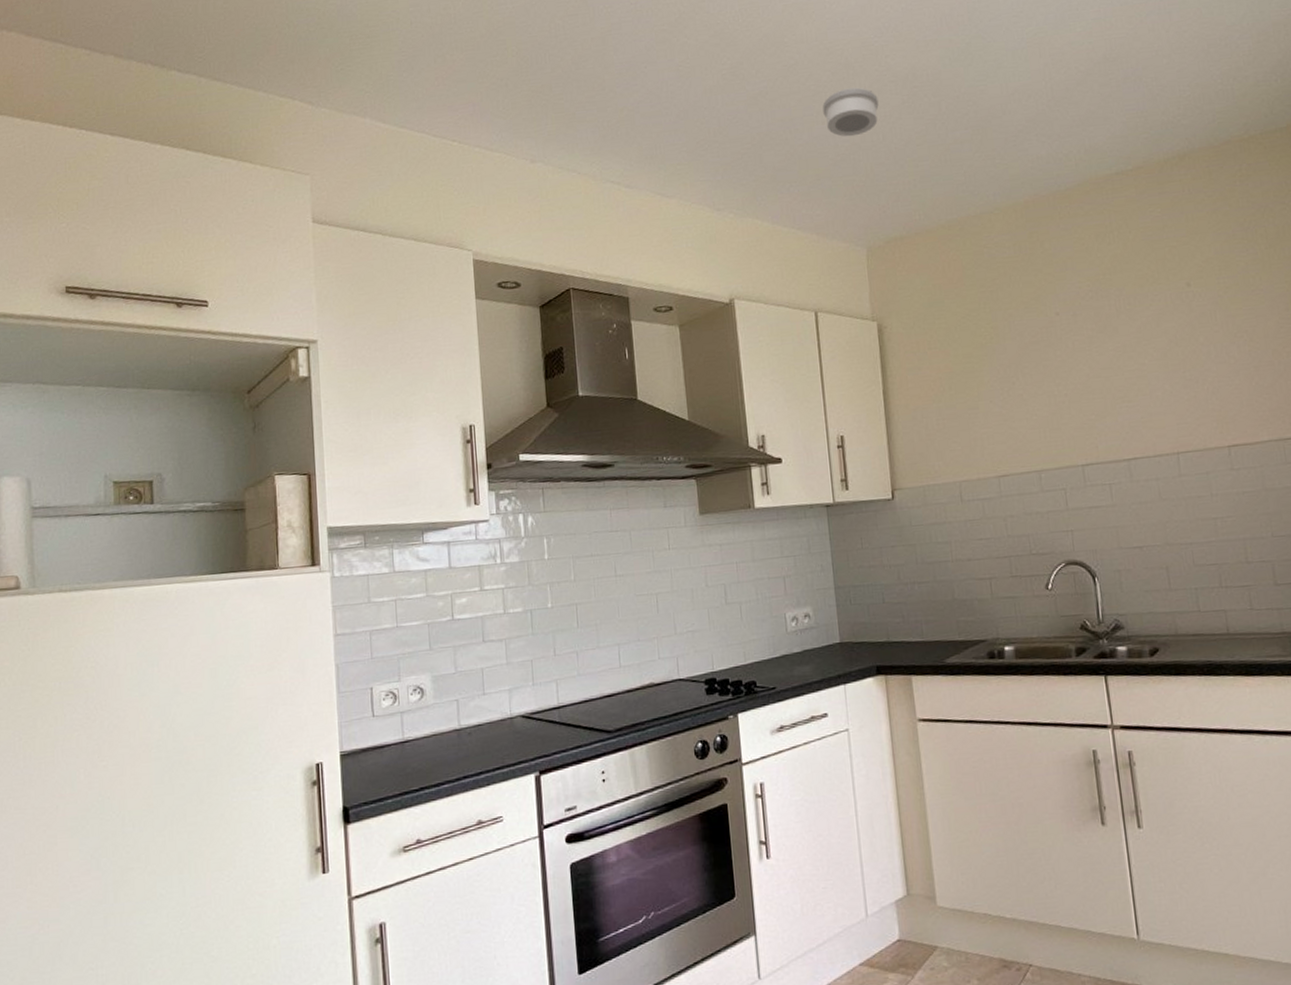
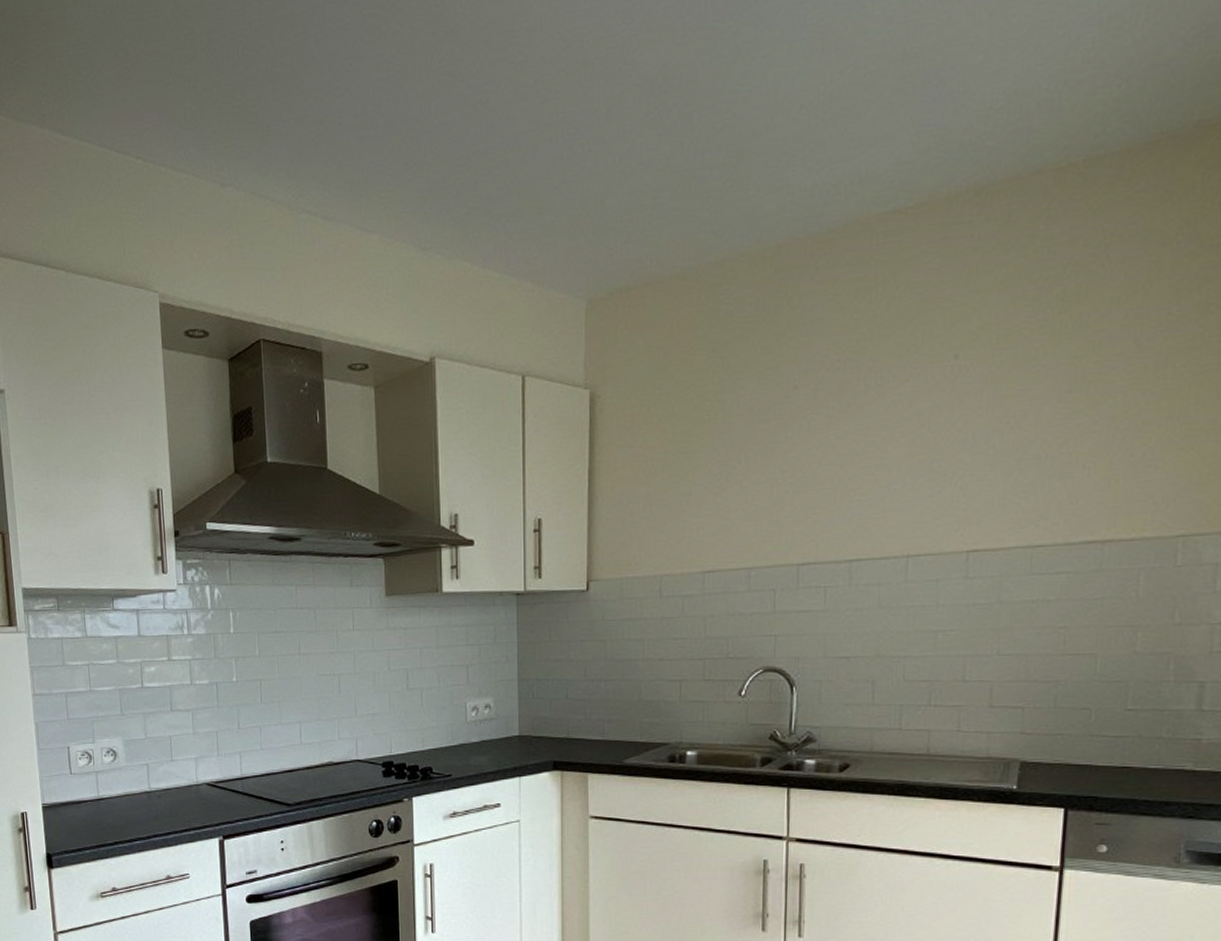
smoke detector: present [822,87,879,137] -> none [552,92,618,159]

